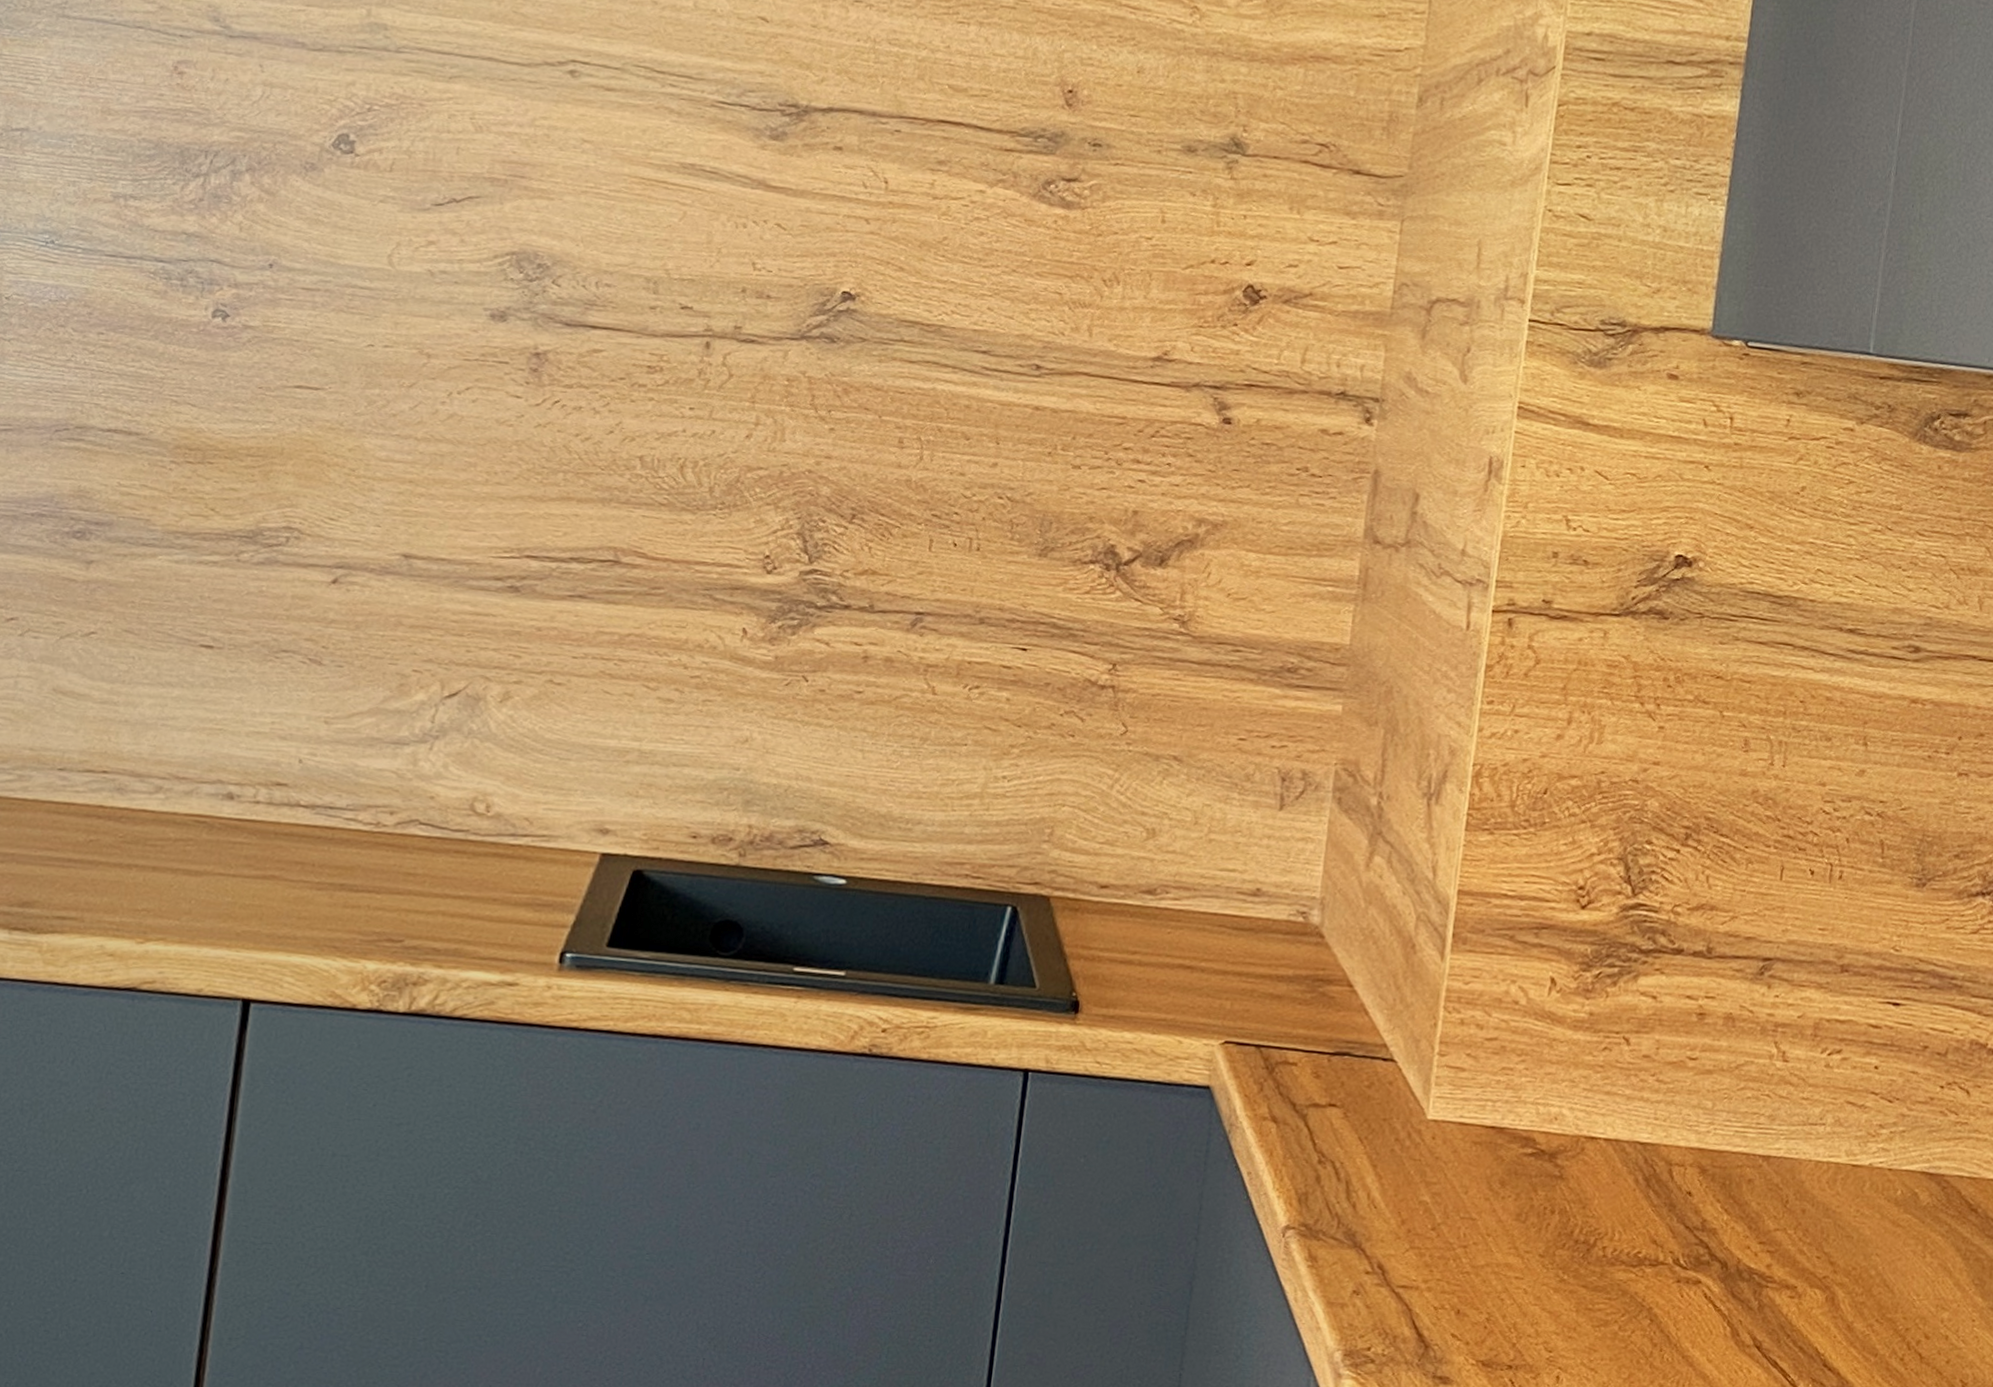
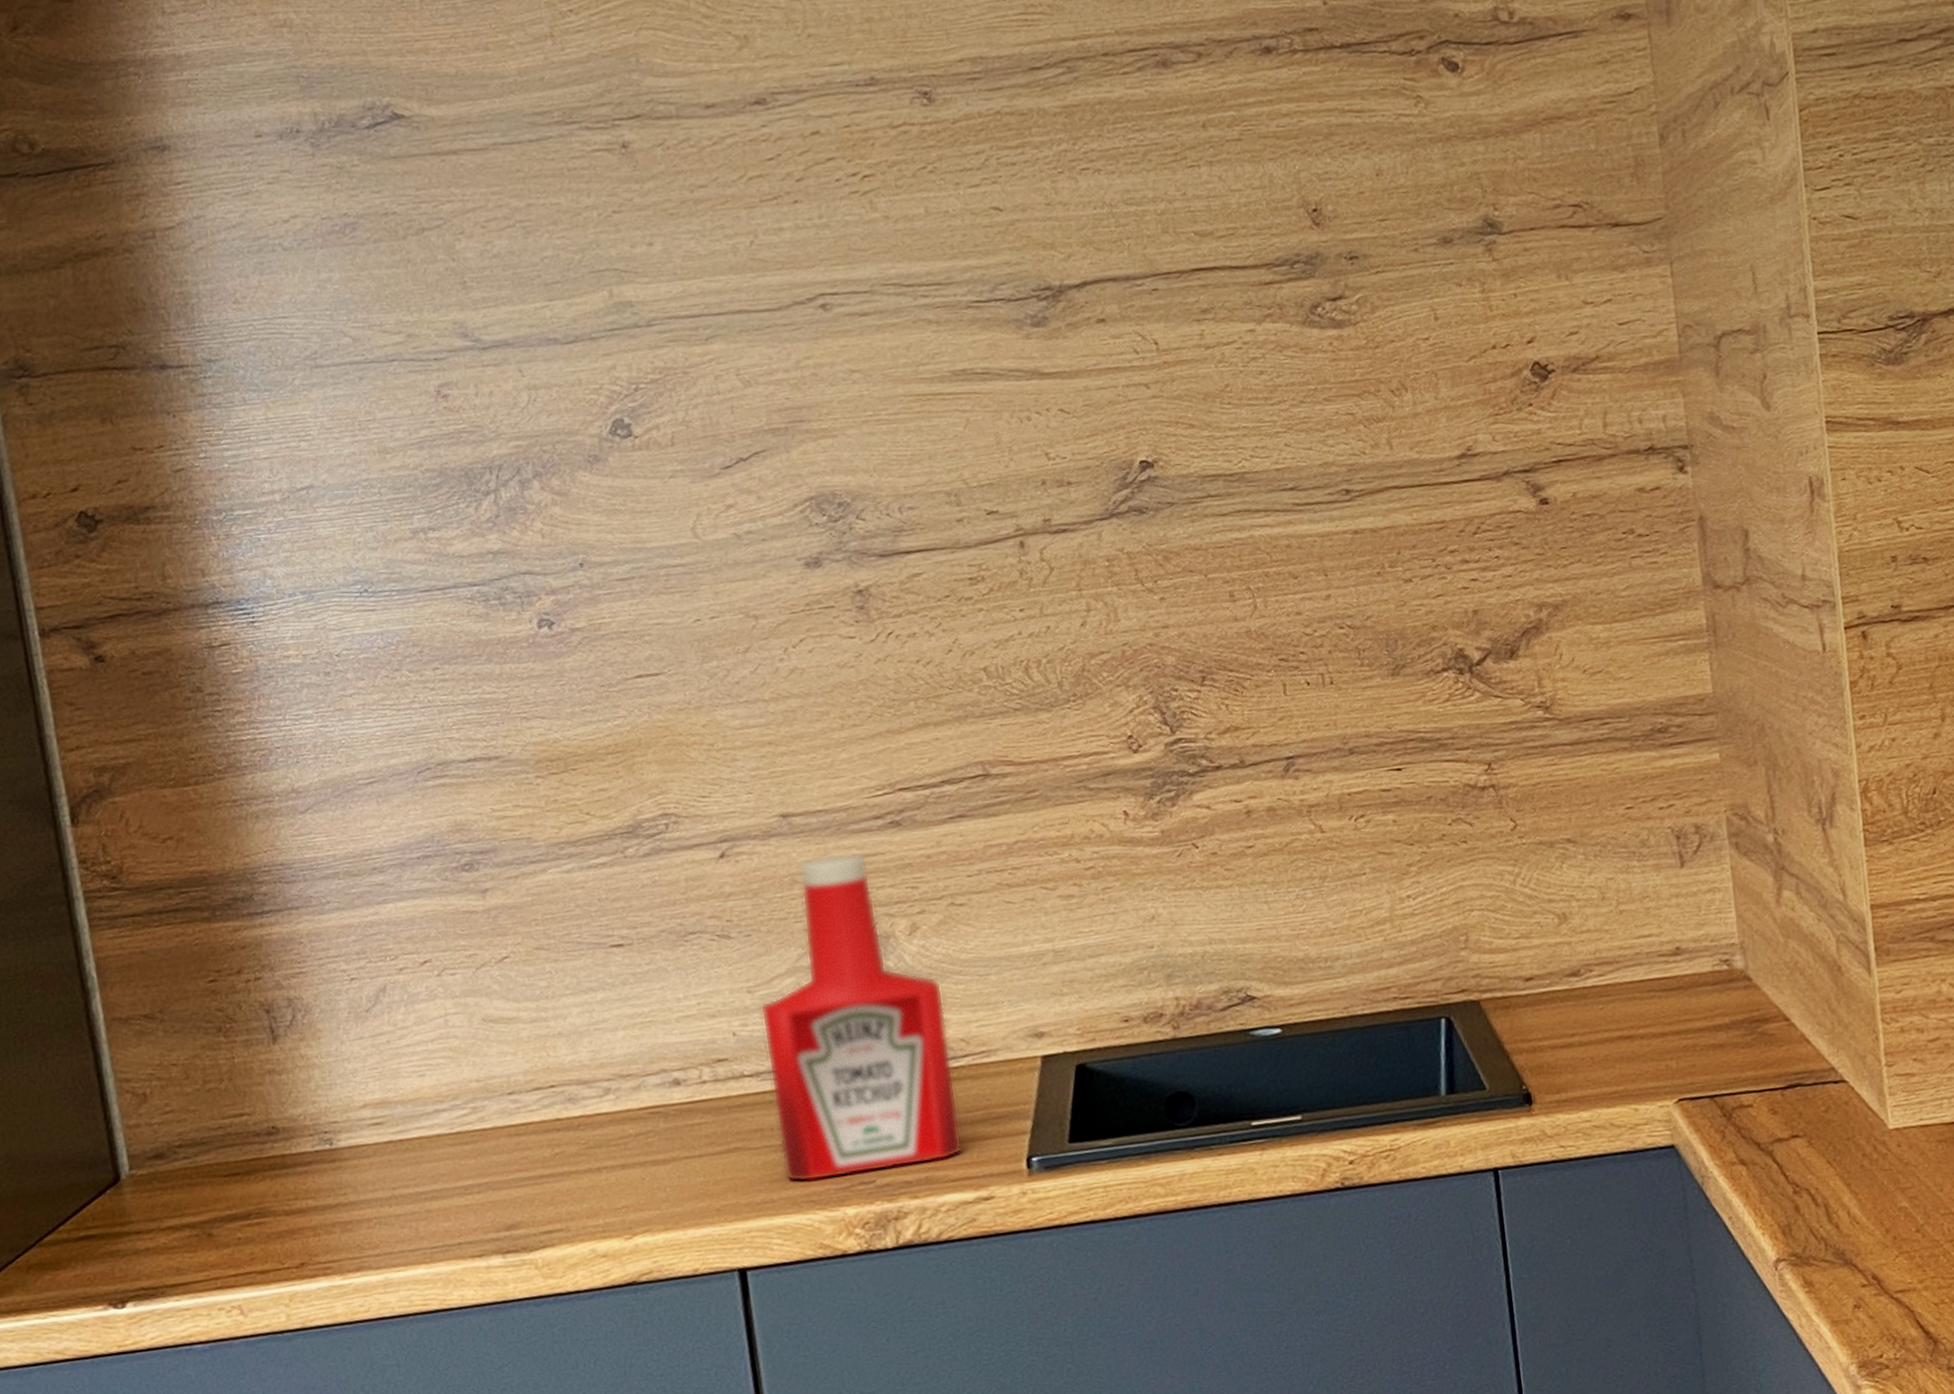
ketchup bottle: none [314,603,520,936] -> present [760,852,964,1182]

